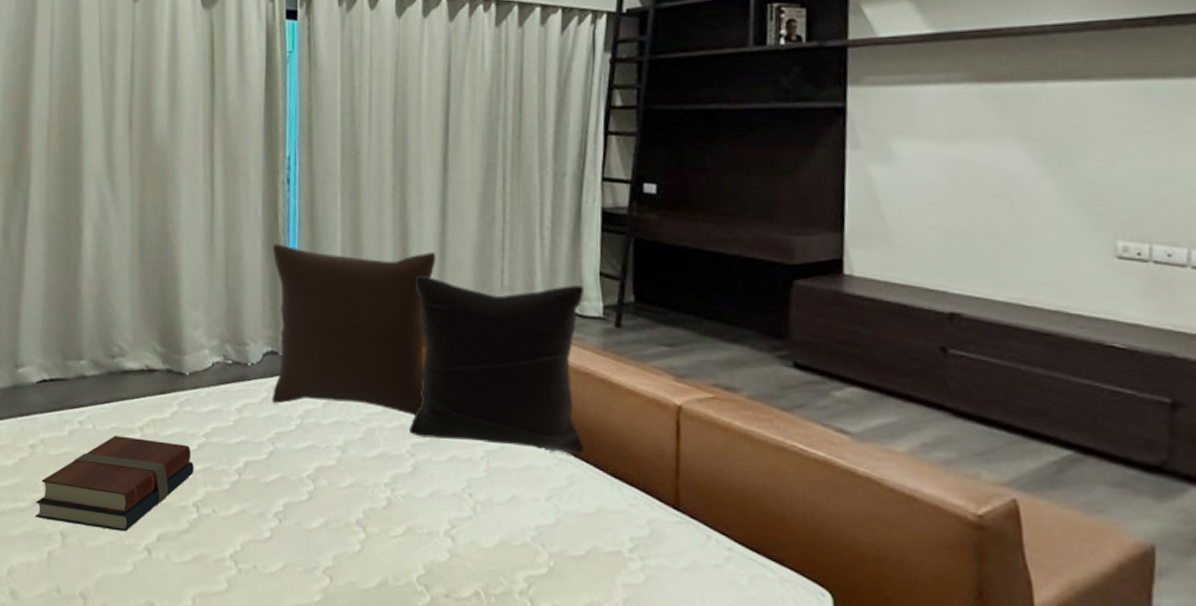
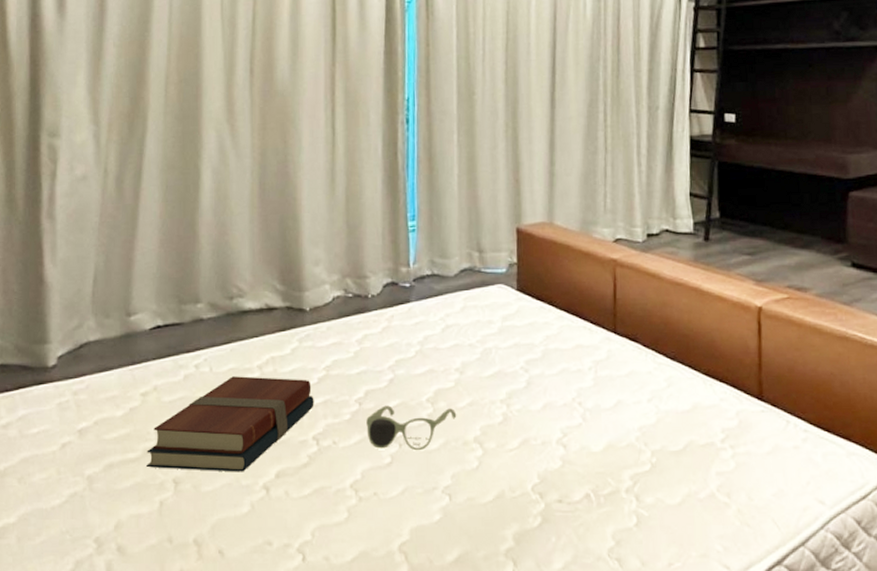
spectacles: none [246,478,339,528] -> present [366,405,457,451]
pillow: present [272,243,437,417] -> none [392,180,546,335]
pillow: present [409,275,585,454] -> none [523,203,680,357]

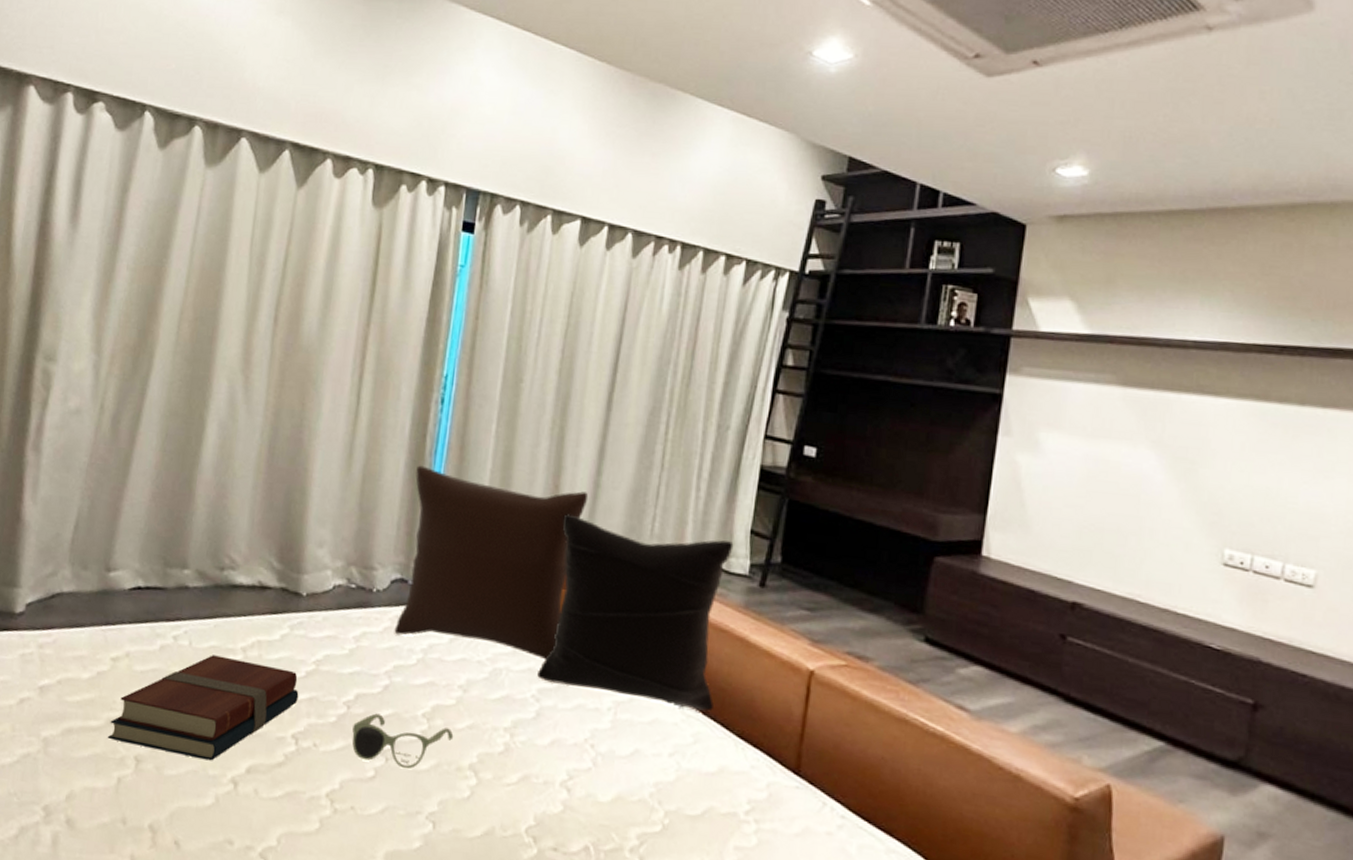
pillow: none [392,180,546,335] -> present [394,465,589,661]
pillow: none [523,203,680,357] -> present [537,514,734,712]

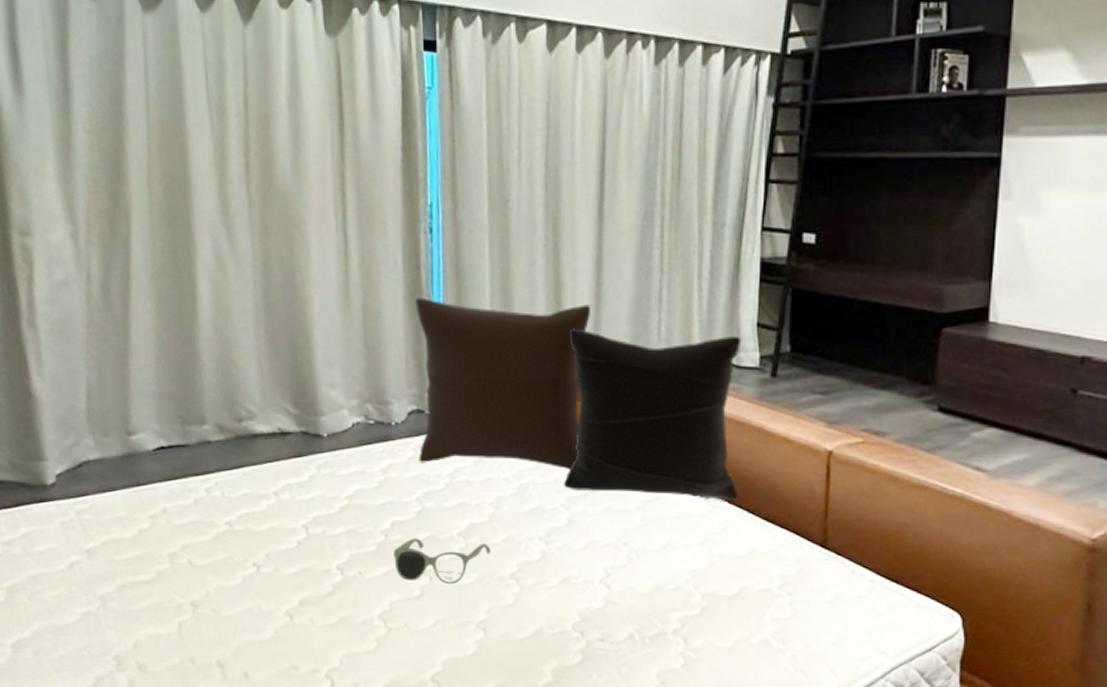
books: present [108,655,299,761] -> none [160,502,337,598]

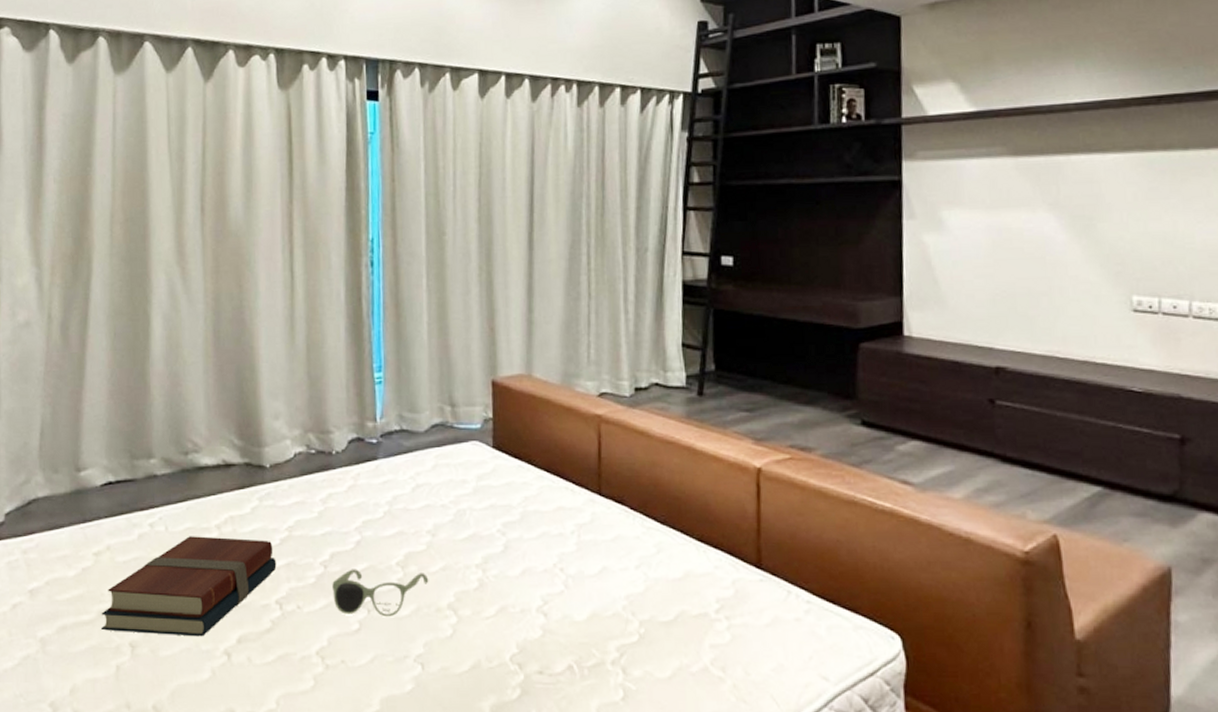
books: none [160,502,337,598] -> present [101,536,277,637]
pillow: present [415,297,592,471] -> none [357,327,524,495]
pillow: present [564,328,742,500] -> none [500,353,671,521]

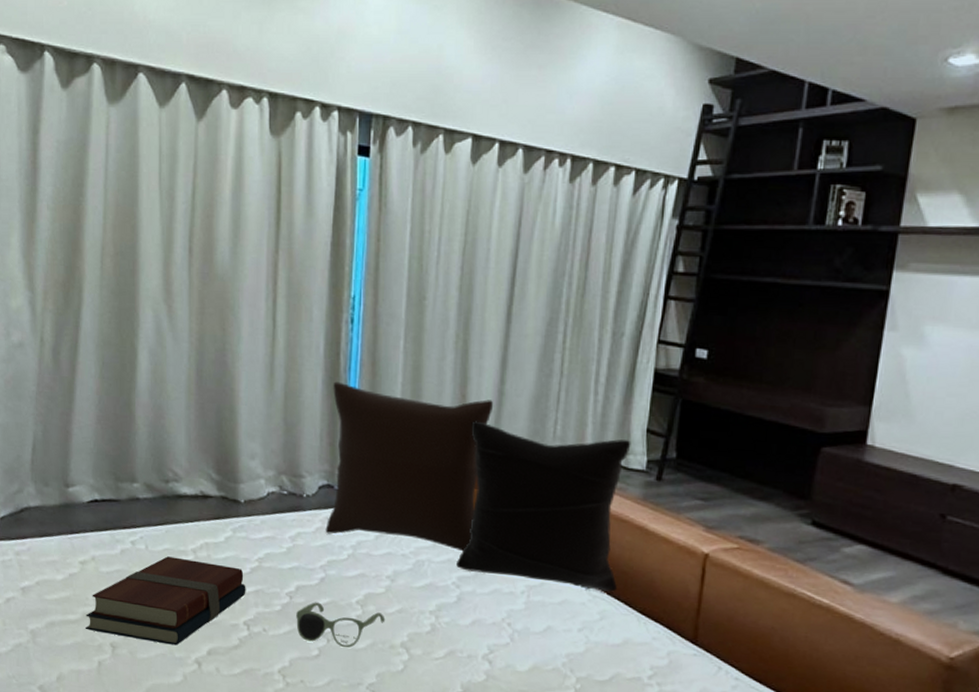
pillow: none [357,327,524,495] -> present [325,381,494,552]
pillow: none [500,353,671,521] -> present [456,421,631,592]

